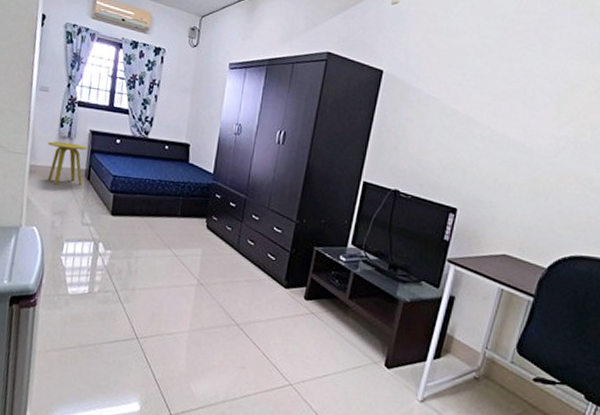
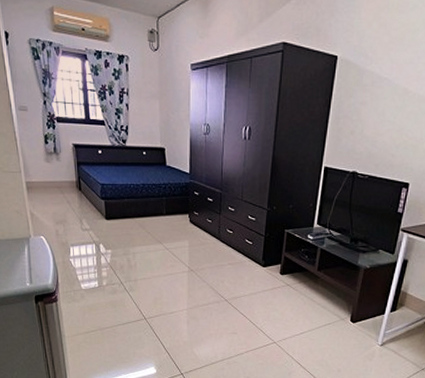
side table: present [47,141,89,186] -> none [37,158,75,198]

